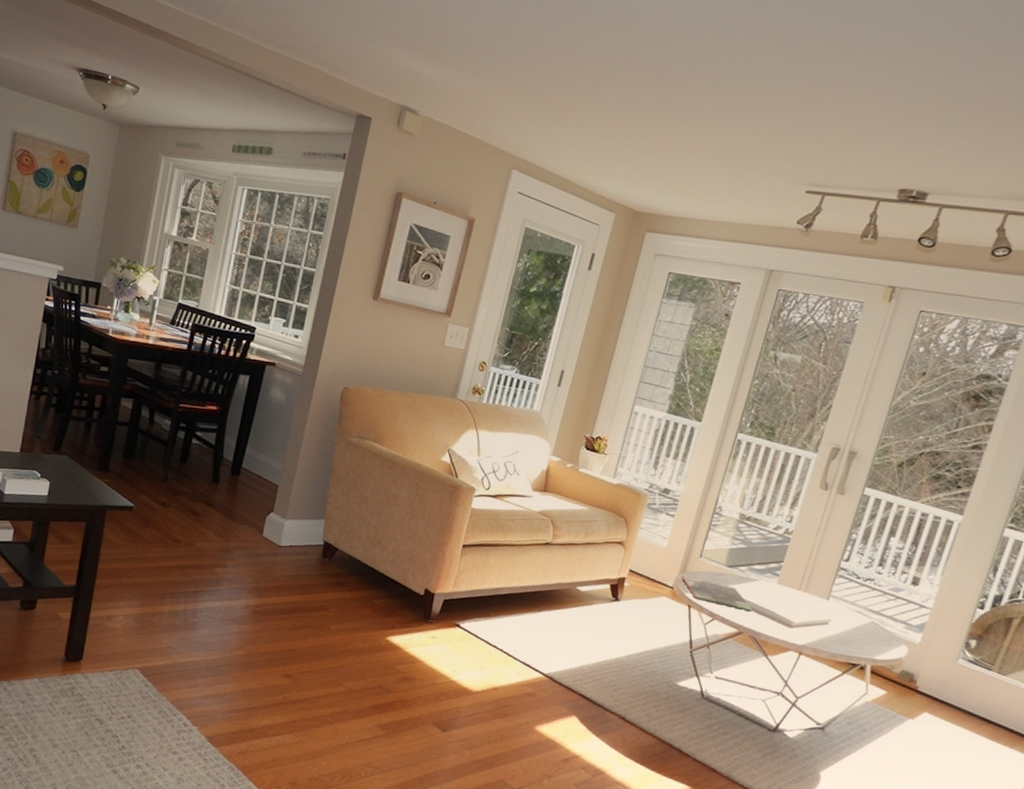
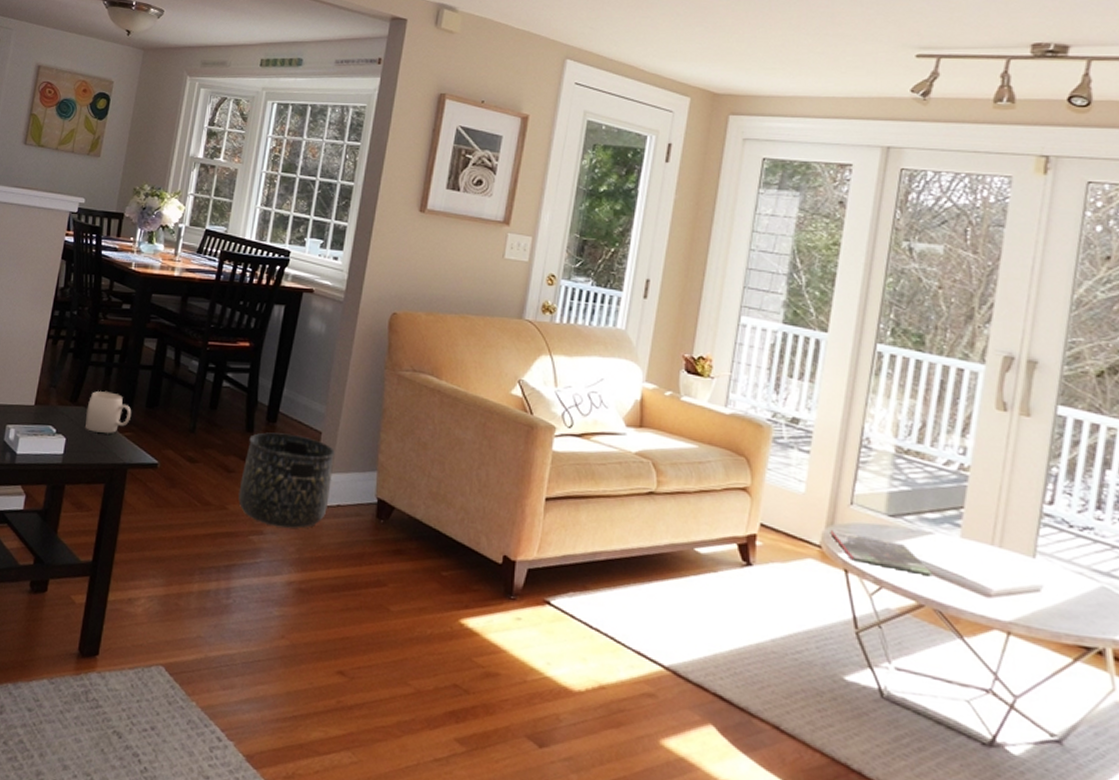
mug: none [68,442,110,480] -> present [85,390,132,434]
basket: none [205,484,289,564] -> present [238,432,335,529]

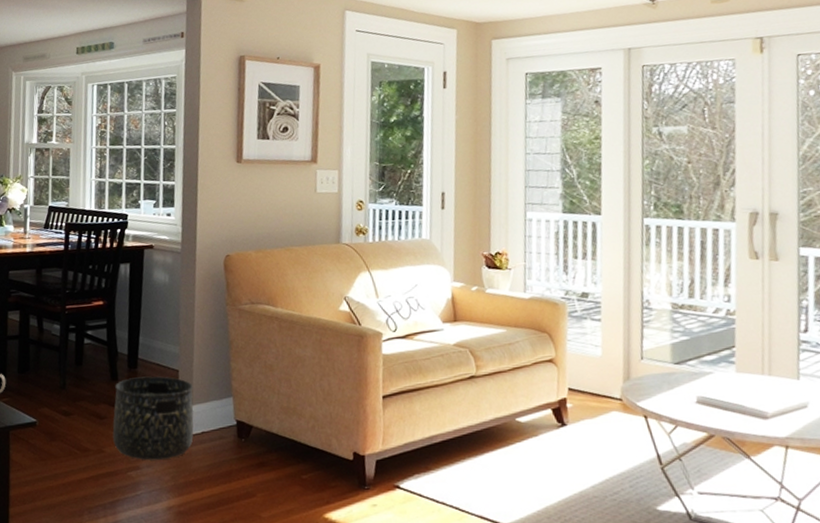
magazine: present [830,529,933,577] -> none [627,383,718,410]

